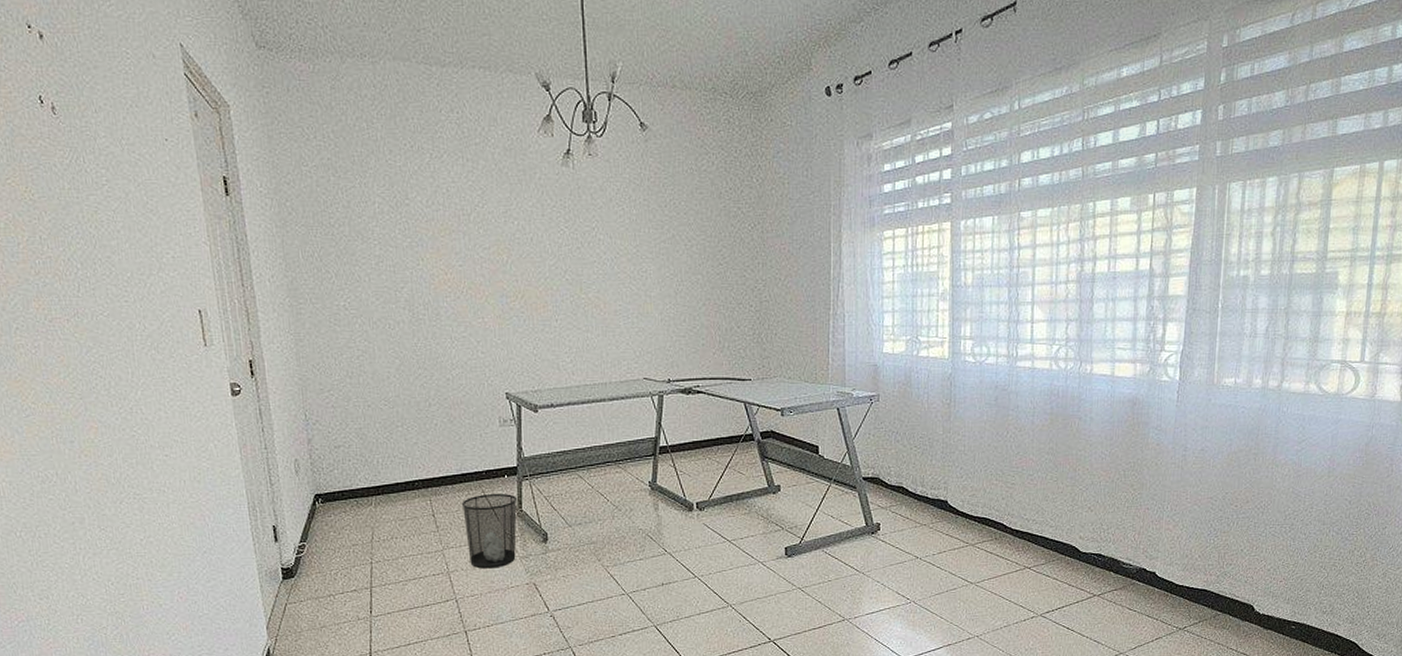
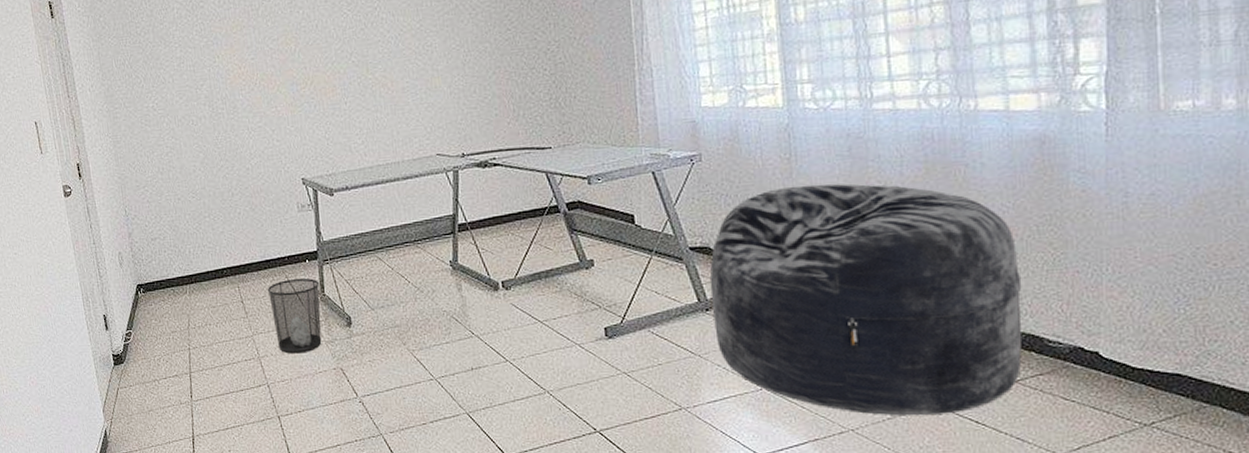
bean bag chair: none [876,427,1110,624] -> present [709,184,1022,416]

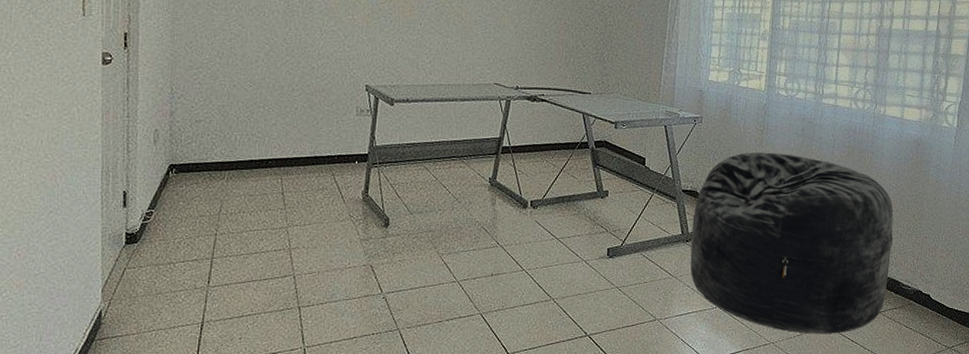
waste bin: present [267,278,322,354] -> none [311,177,365,248]

